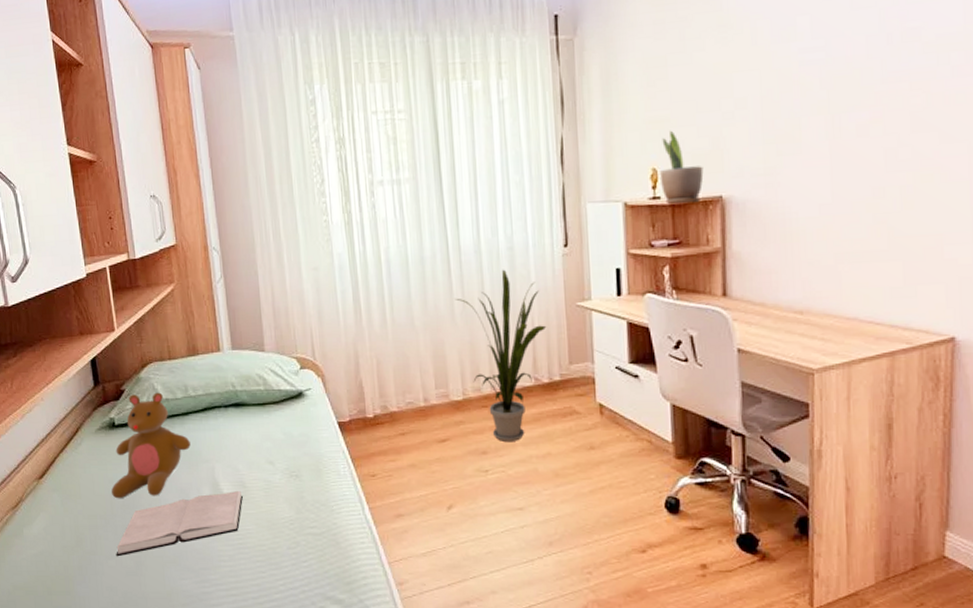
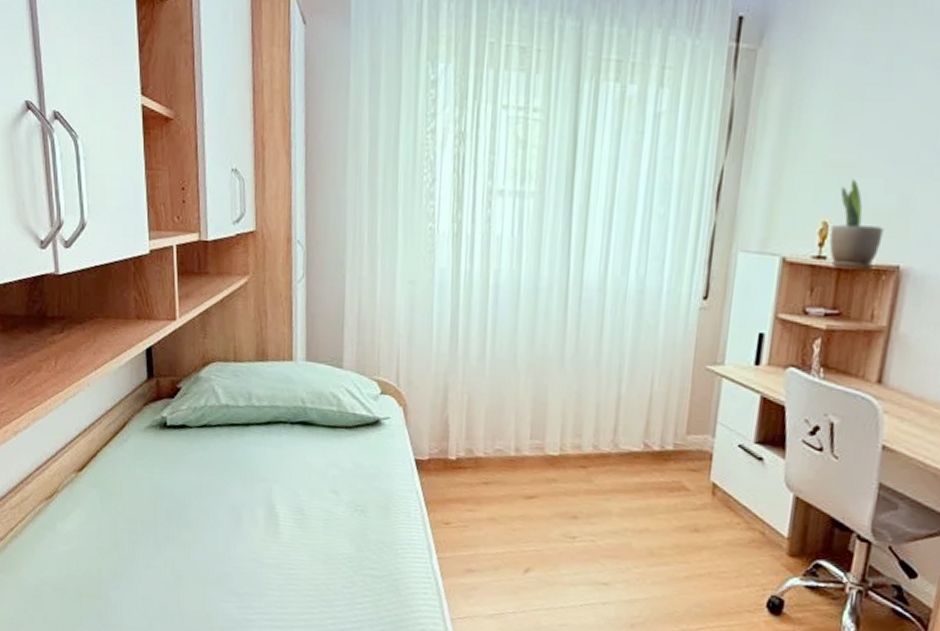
teddy bear: present [111,392,191,499] -> none [156,394,248,509]
hardback book: present [116,491,243,557] -> none [155,515,300,568]
house plant: present [455,269,547,443] -> none [567,314,668,511]

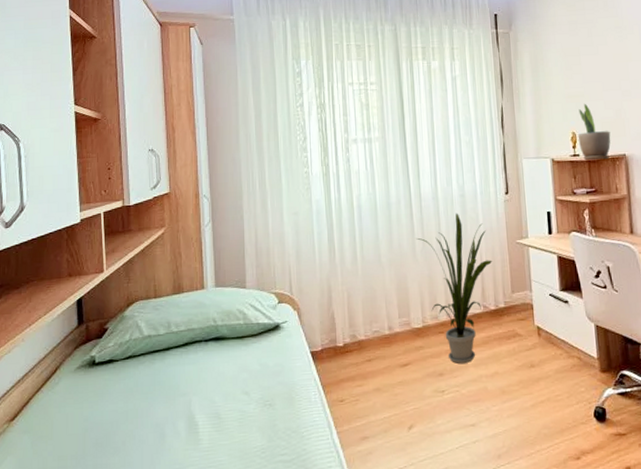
house plant: none [567,314,668,511] -> present [416,213,493,364]

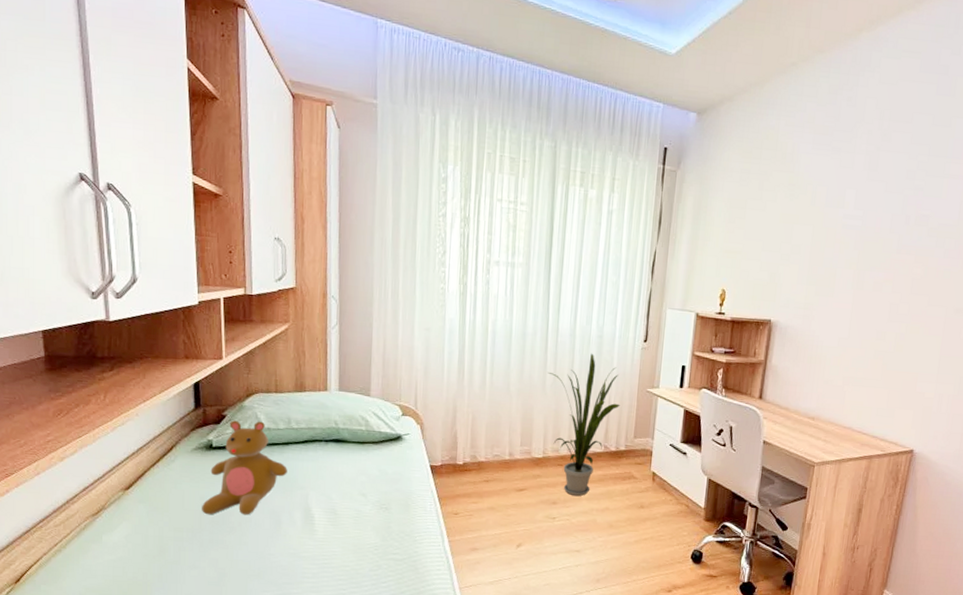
teddy bear: none [86,329,169,438] -> present [202,420,287,515]
potted plant: present [577,103,611,161] -> none [726,261,761,322]

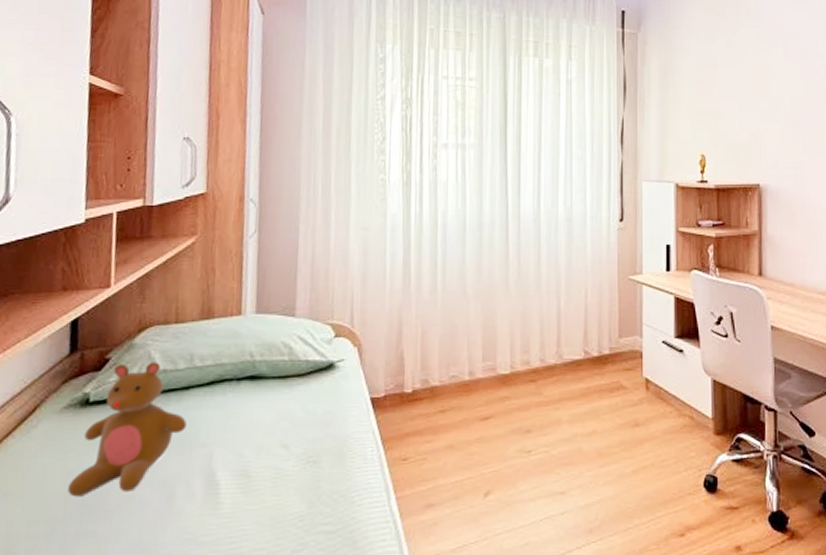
house plant: present [547,353,621,497] -> none [510,239,599,420]

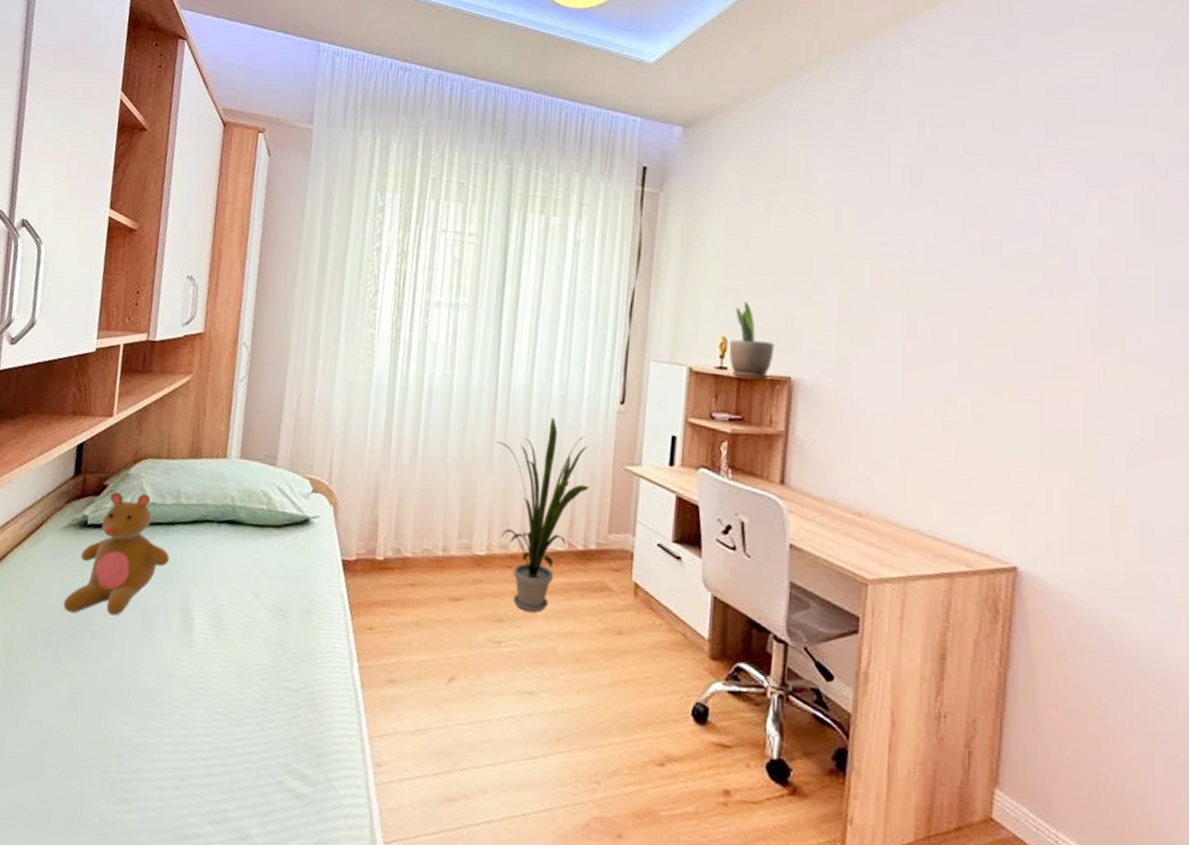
house plant: none [510,239,599,420] -> present [495,417,590,613]
potted plant: none [707,122,744,189] -> present [728,301,775,380]

